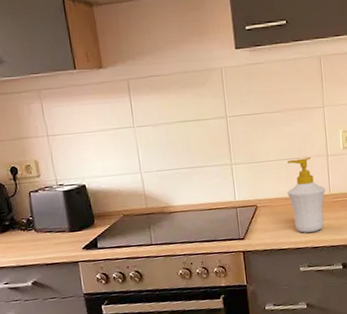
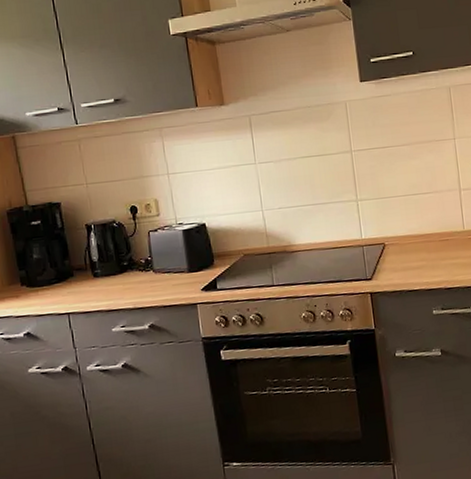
soap bottle: present [287,156,326,233] -> none [416,191,459,273]

